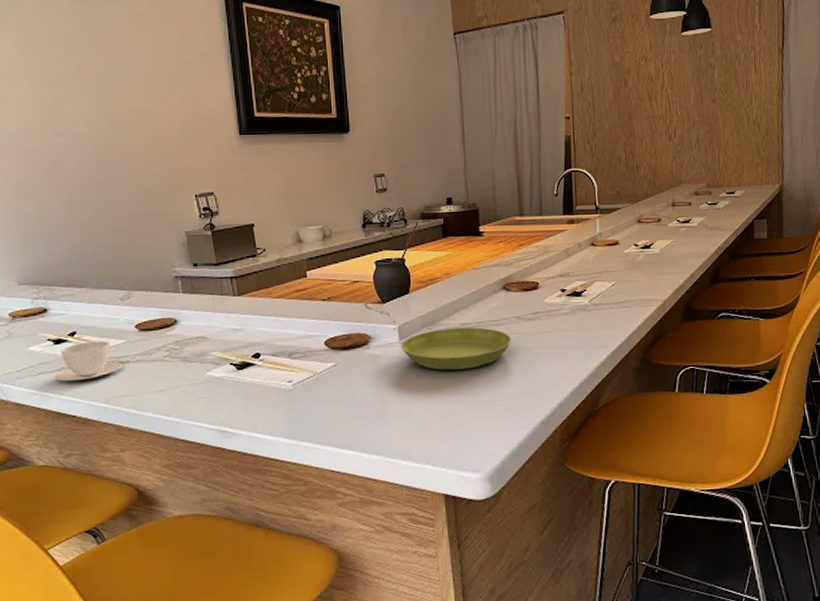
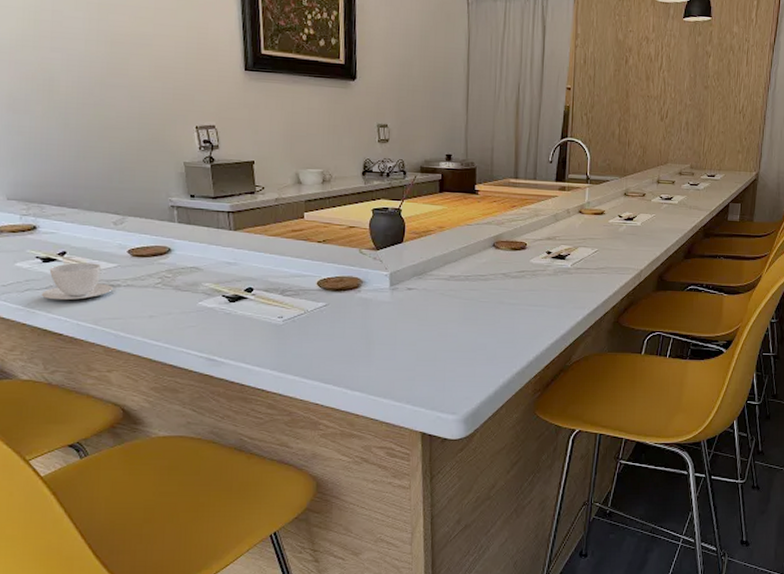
saucer: present [401,327,511,370] -> none [391,279,496,319]

